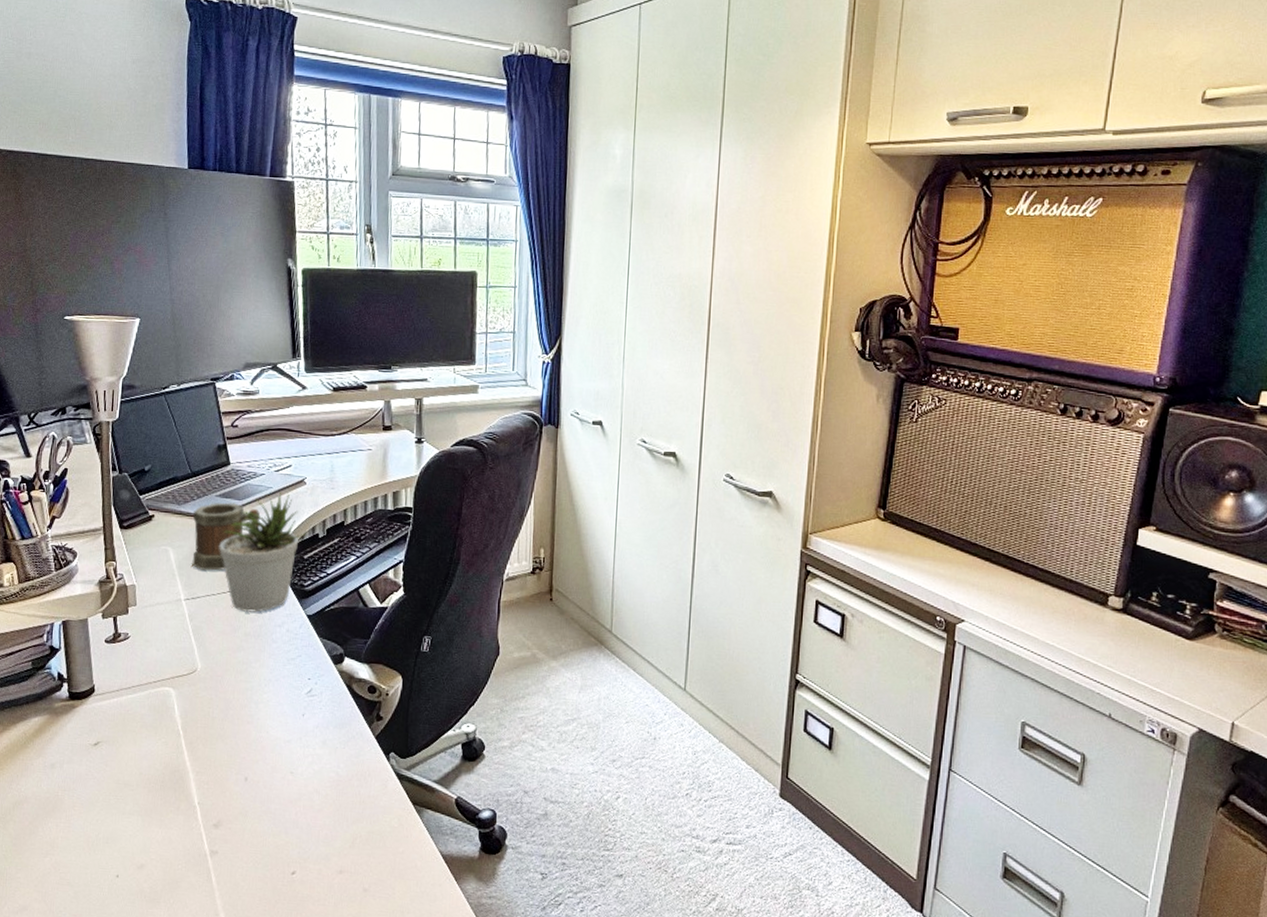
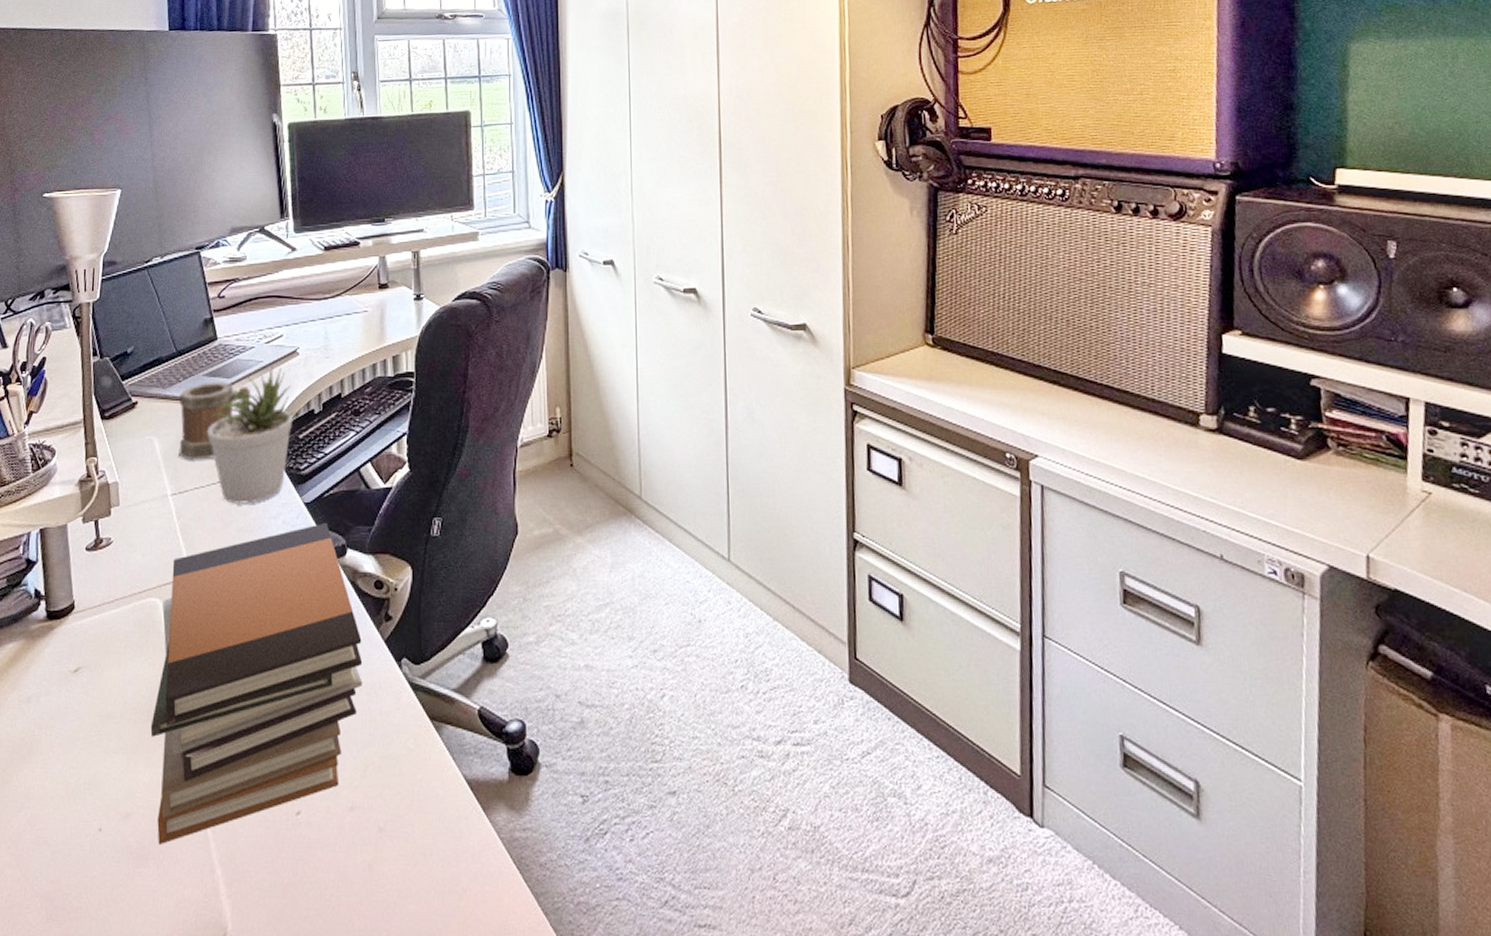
book stack: none [163,633,355,891] -> present [150,522,363,844]

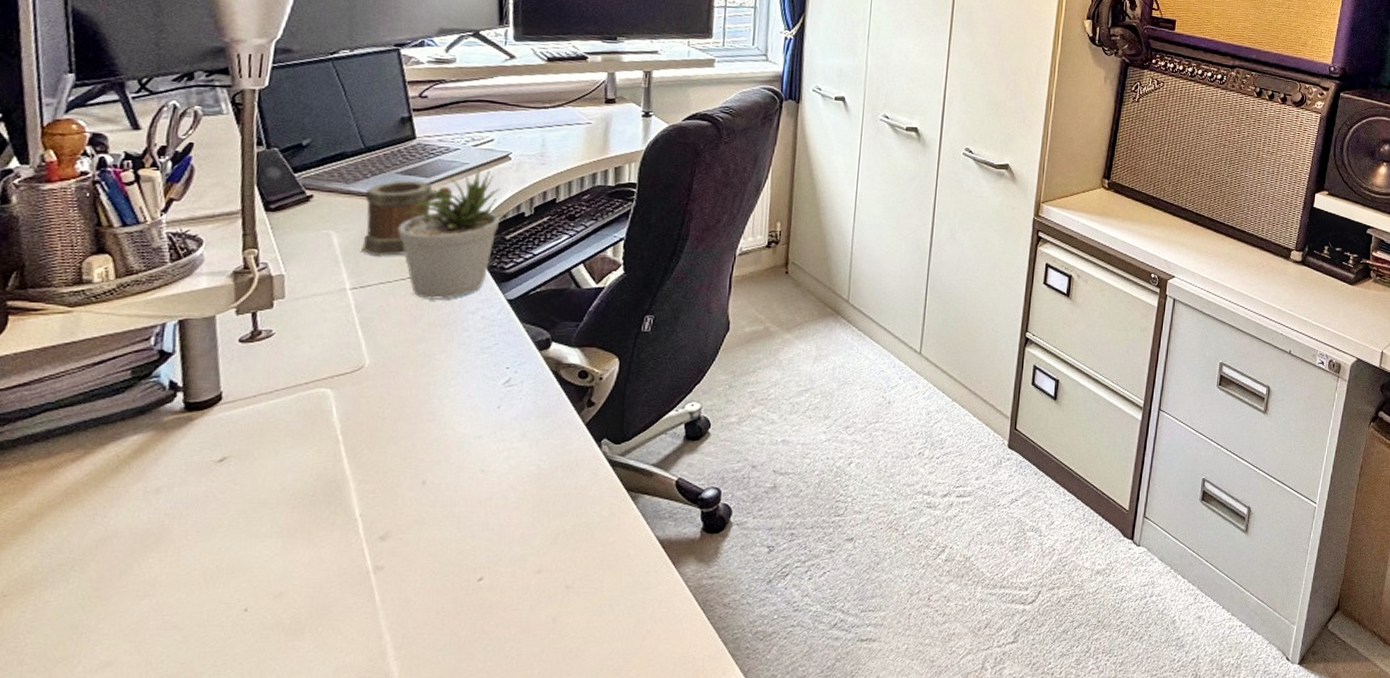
book stack: present [150,522,363,844] -> none [313,318,561,618]

